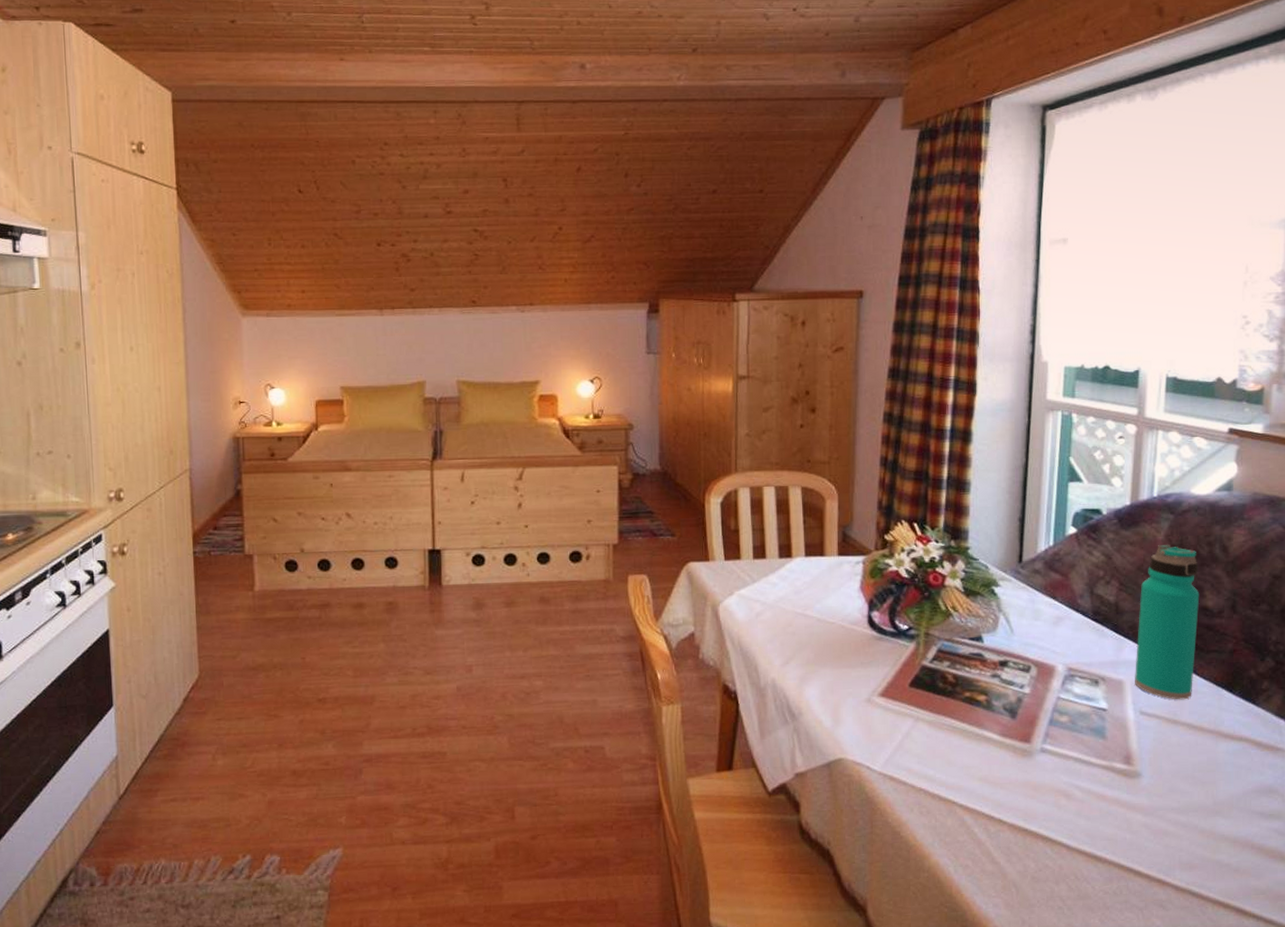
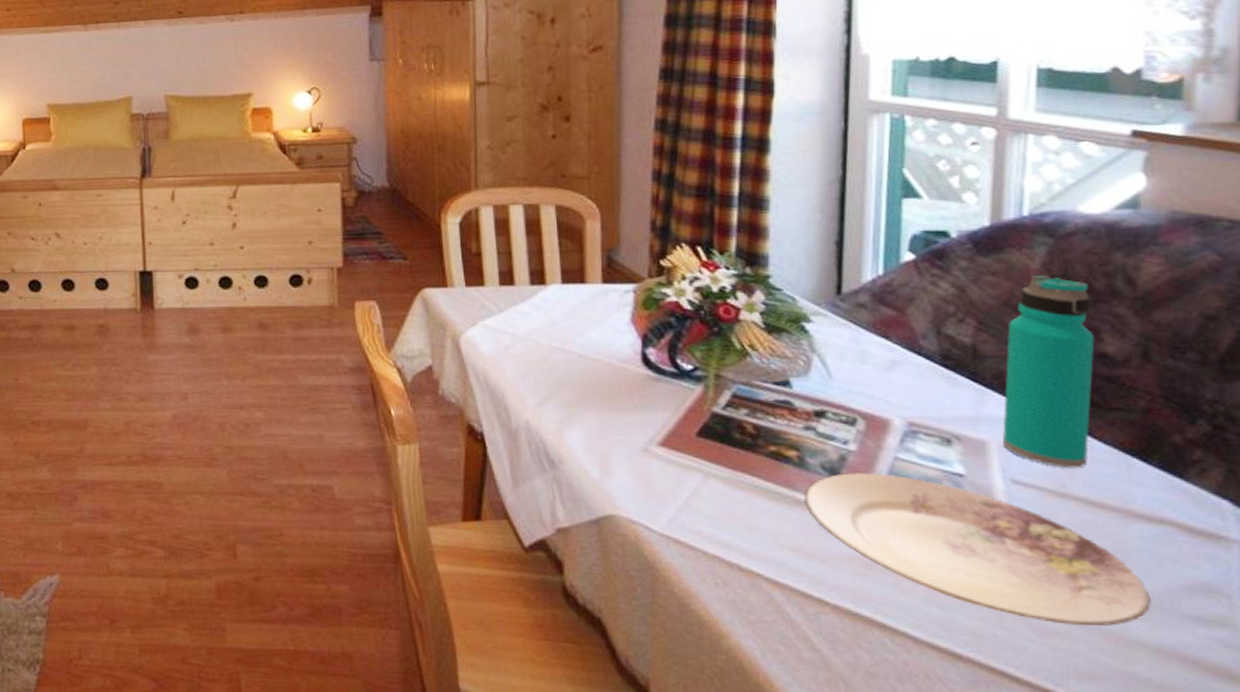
plate: none [990,711,1231,826] -> present [804,473,1151,626]

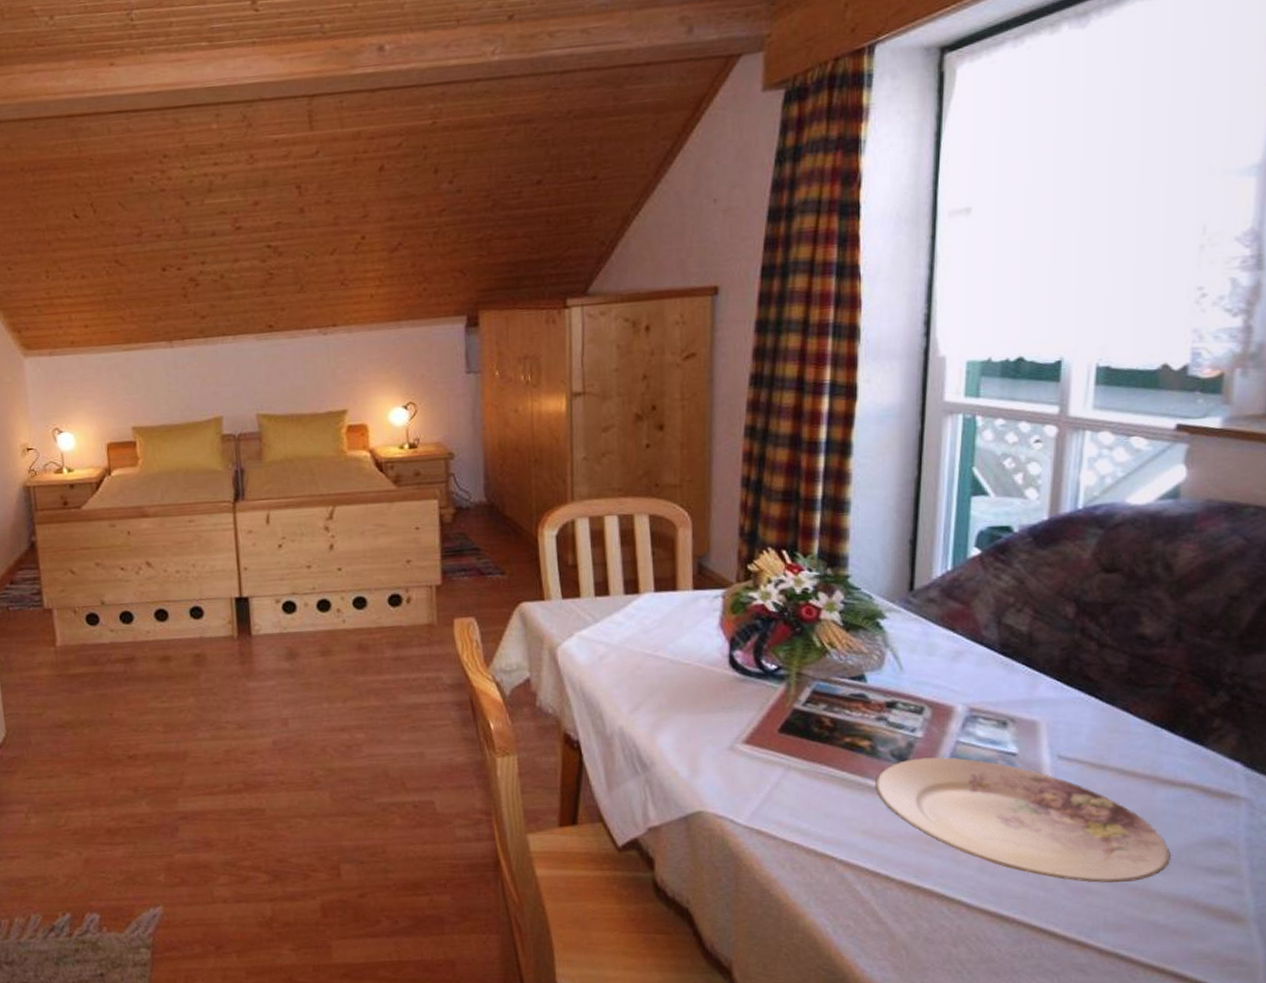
water bottle: present [1003,275,1095,468] -> none [1052,564,1135,742]

